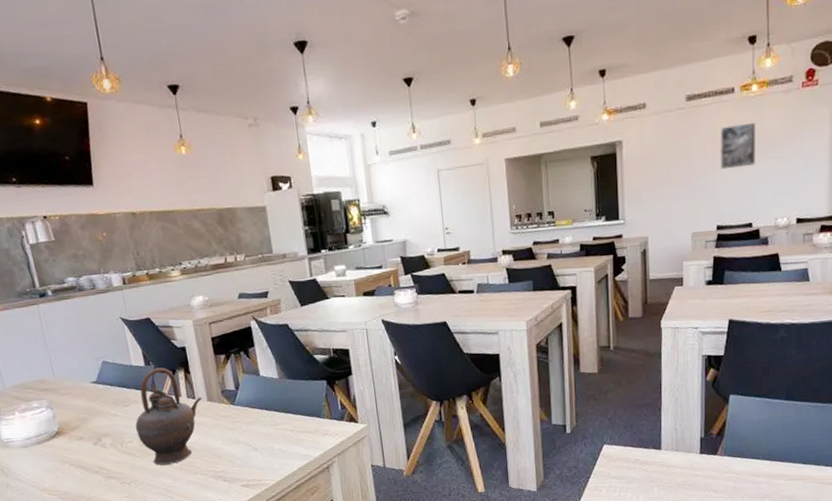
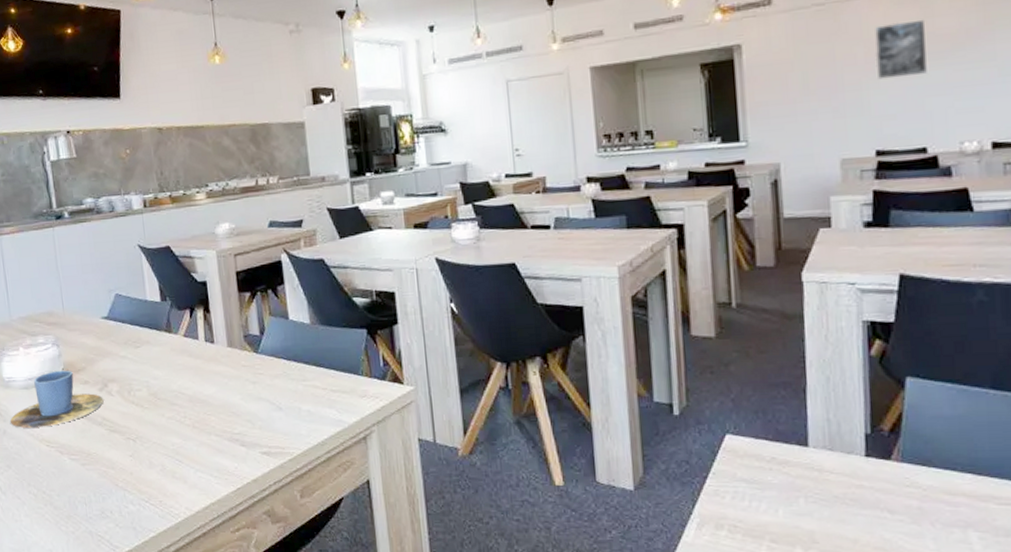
cup: none [12,428,99,481] -> present [10,370,104,428]
teapot: present [135,367,202,466] -> none [145,304,221,421]

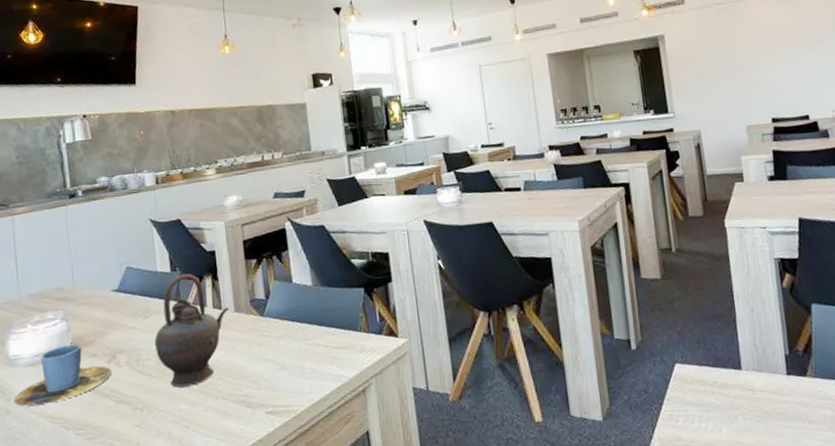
teapot: none [145,304,221,421] -> present [154,273,229,388]
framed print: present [875,19,927,80] -> none [762,15,803,62]

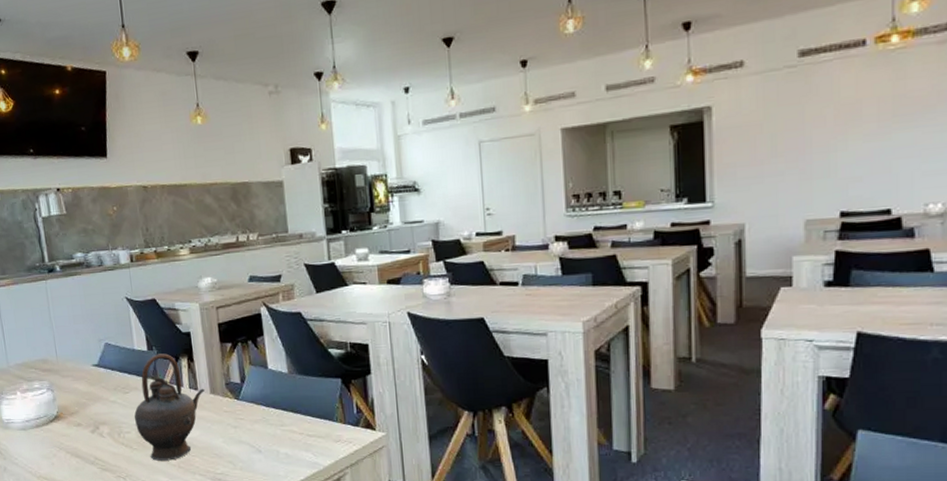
cup: present [14,344,112,406] -> none [10,413,96,466]

